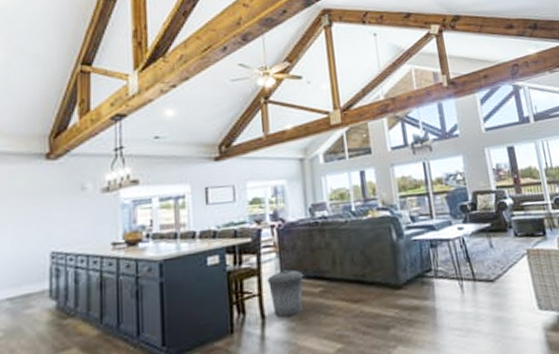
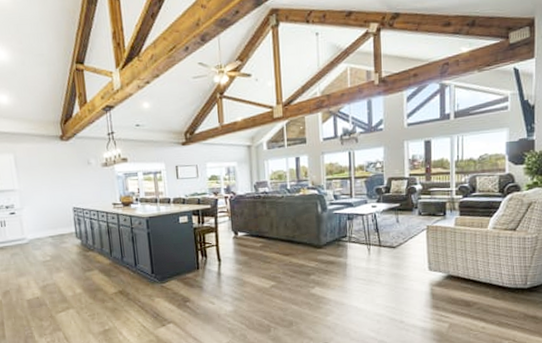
trash can: present [266,269,304,318] -> none [222,229,249,262]

